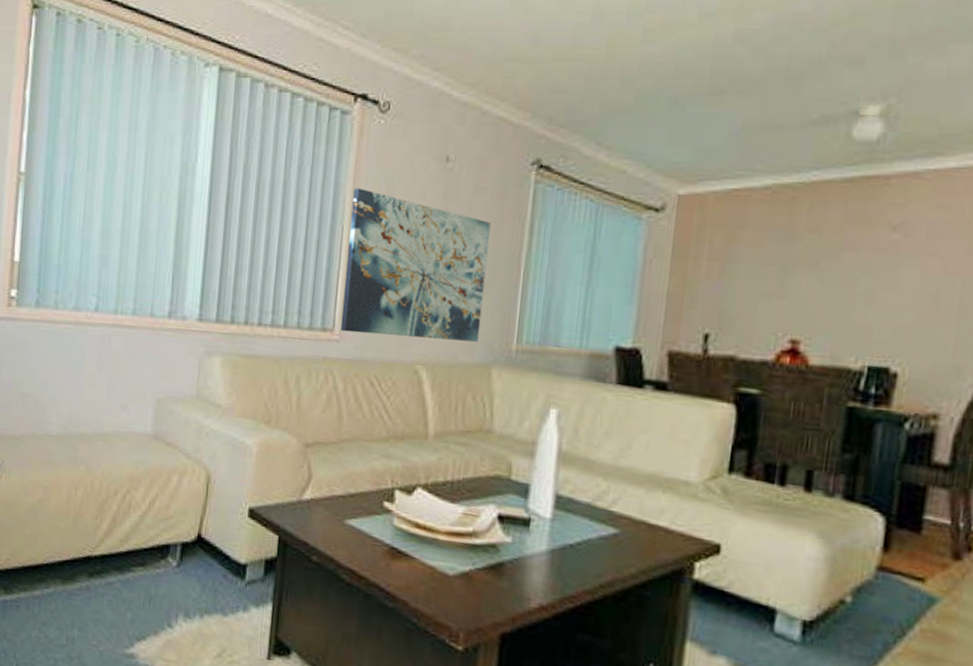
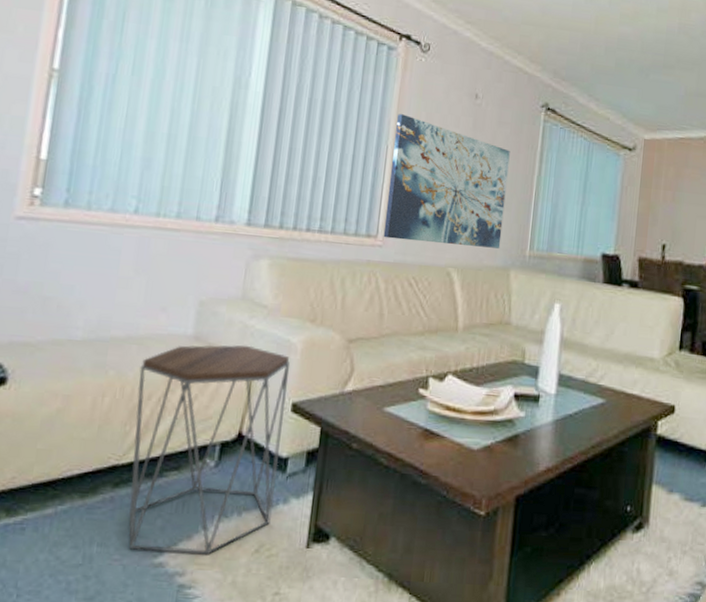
side table: none [103,443,246,653] -> present [128,345,290,555]

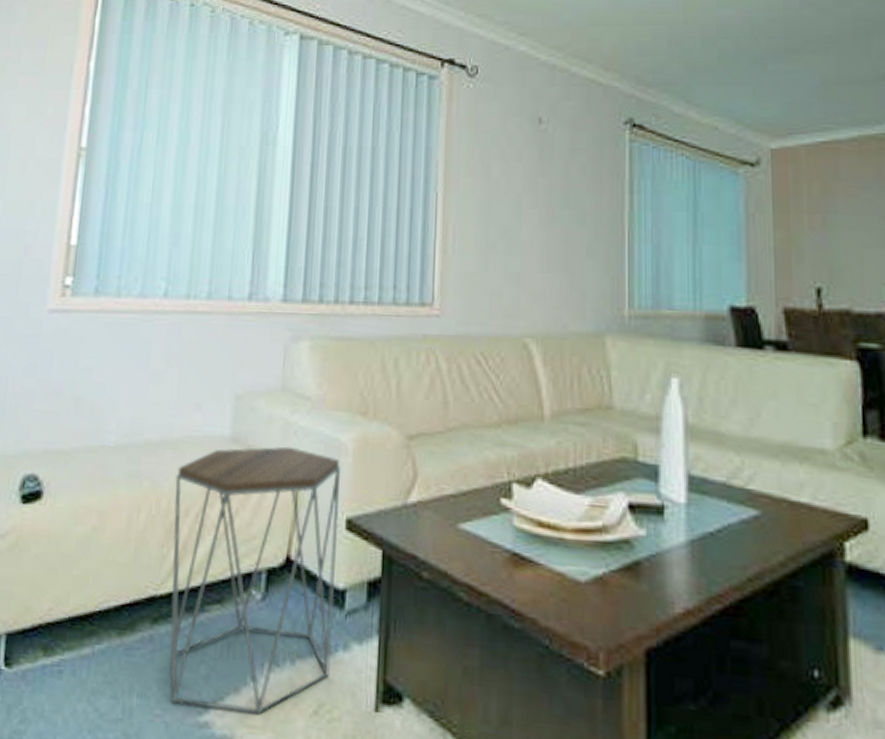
wall art: present [383,114,510,249] -> none [440,153,590,309]

